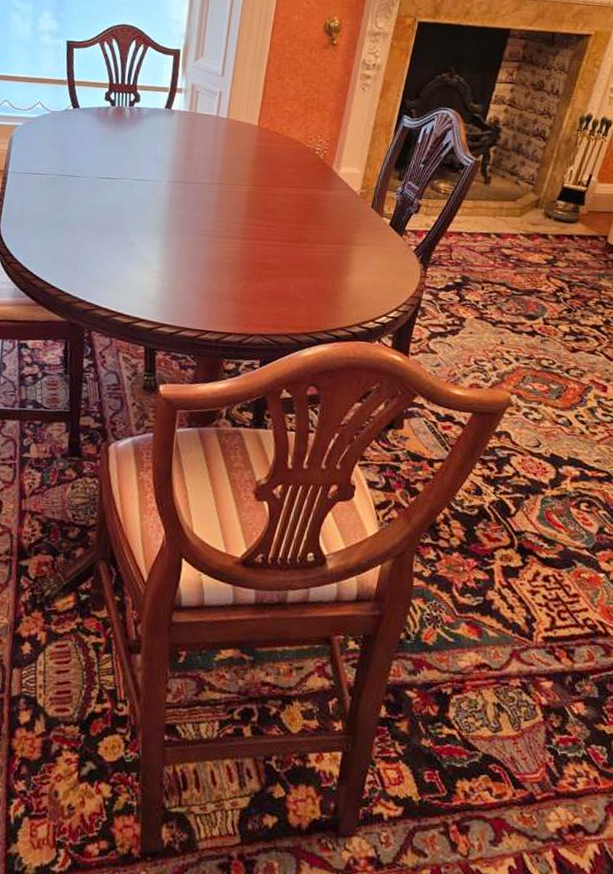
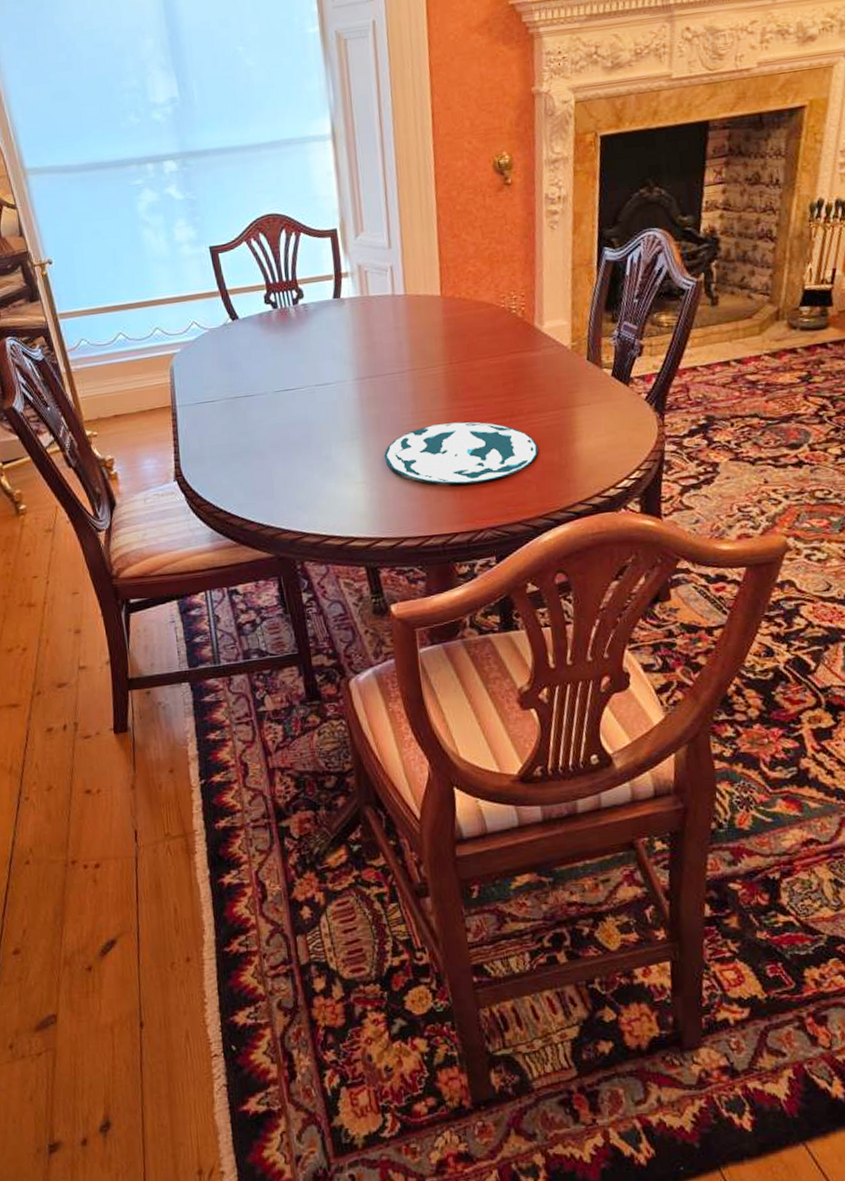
plate: none [181,235,315,293] -> present [384,421,538,484]

